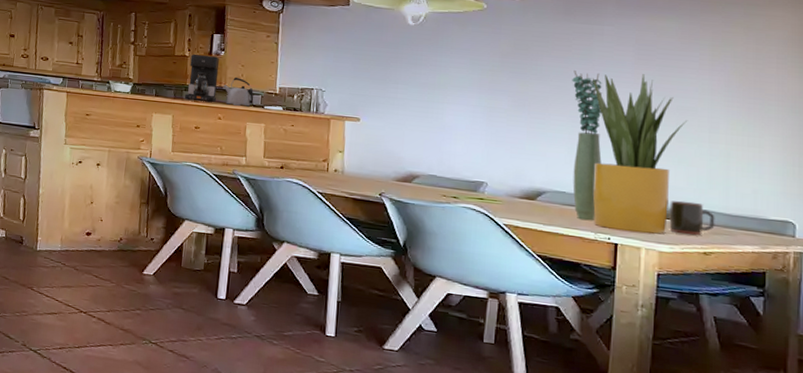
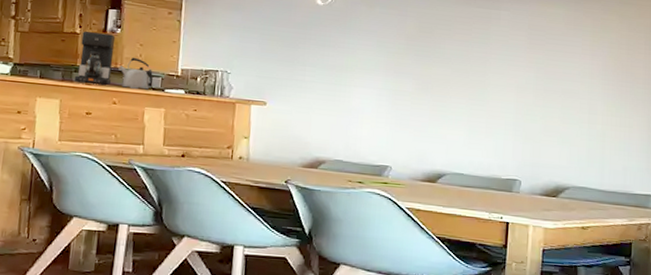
vase: present [572,70,603,221] -> none [470,54,499,202]
planter: present [592,74,688,234] -> none [487,58,571,212]
mug: present [669,200,715,235] -> none [553,178,592,211]

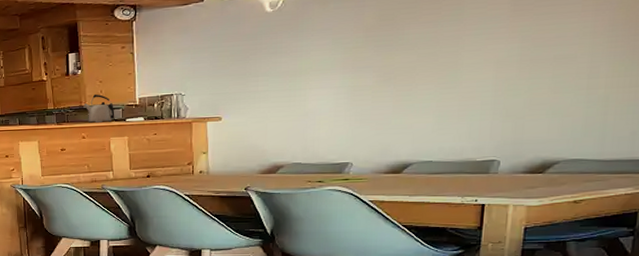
coffee maker: present [74,31,116,86] -> none [47,76,79,125]

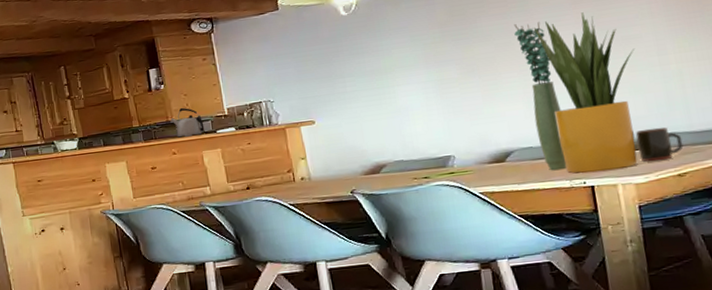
vase: none [440,33,474,186] -> present [514,22,567,171]
planter: none [460,26,566,191] -> present [533,12,638,174]
mug: none [539,152,589,185] -> present [635,127,684,162]

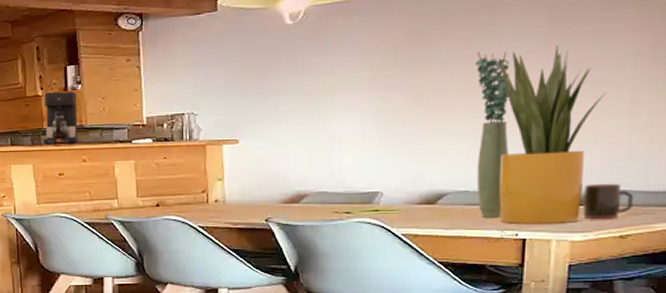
coffee maker: none [131,92,167,143] -> present [43,92,79,146]
kettle: present [170,107,205,138] -> none [84,111,120,145]

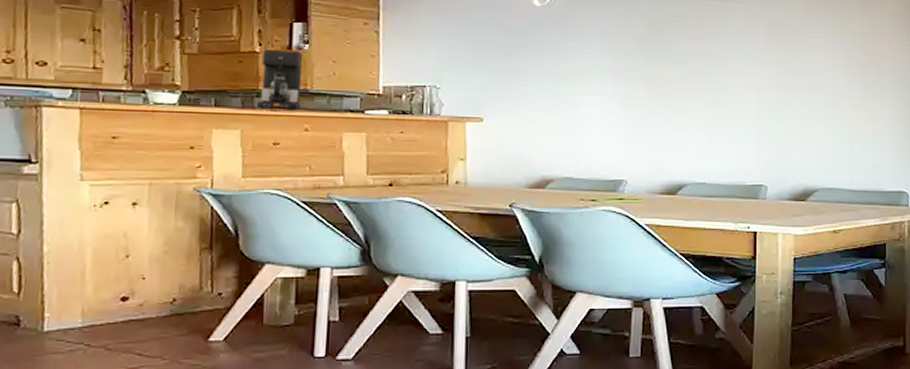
vase: present [475,52,511,219] -> none [708,52,739,211]
planter: present [498,45,607,224] -> none [726,53,816,217]
mug: present [582,183,634,219] -> none [802,180,842,214]

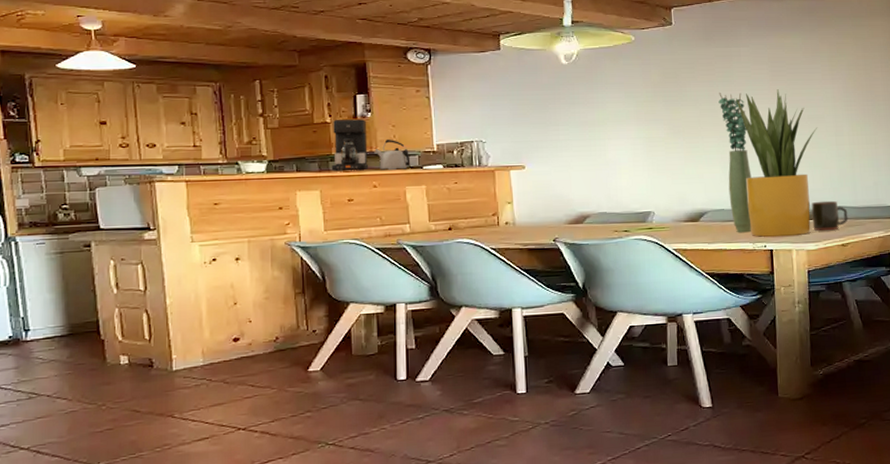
kettle: none [309,76,351,114] -> present [374,139,411,171]
vase: none [708,52,739,211] -> present [718,93,752,233]
planter: none [726,53,816,217] -> present [735,89,818,237]
mug: none [802,180,842,214] -> present [811,200,848,231]

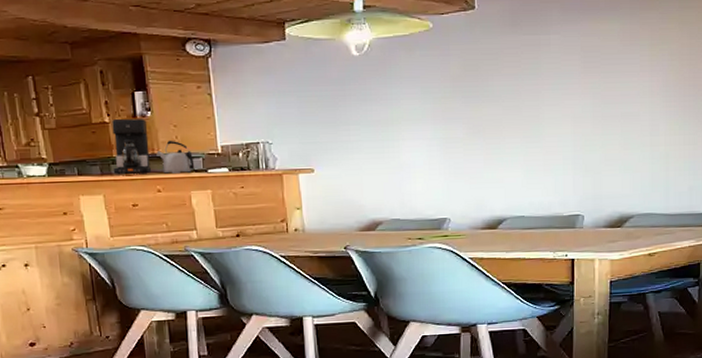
vase: present [718,93,752,233] -> none [523,87,556,242]
planter: present [735,89,818,237] -> none [542,83,632,246]
mug: present [811,200,848,231] -> none [618,207,658,239]

